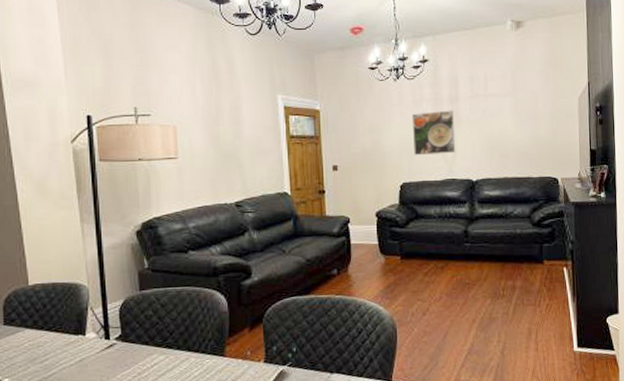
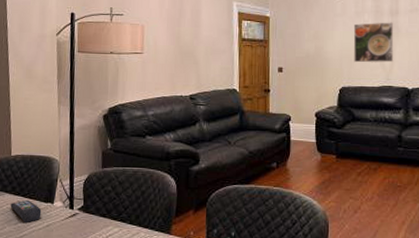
remote control: none [33,333,72,361] -> present [10,199,42,224]

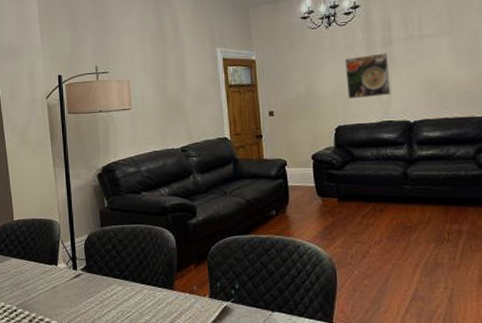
remote control: present [10,199,42,224] -> none [17,263,47,287]

